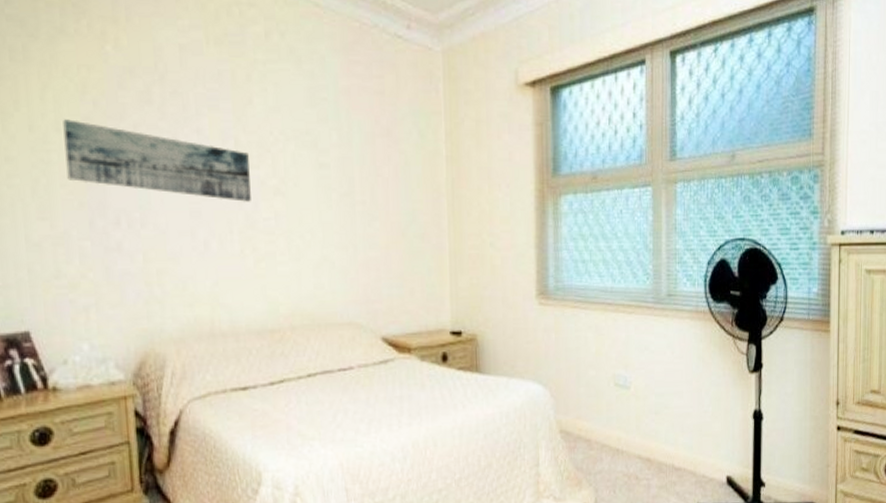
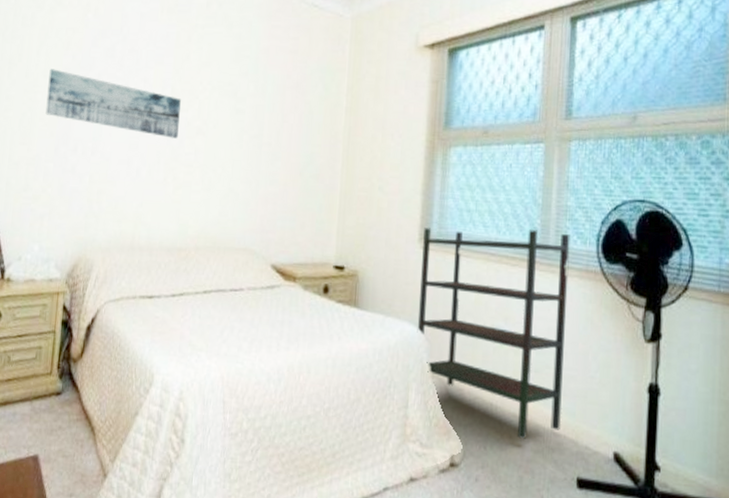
bookshelf: none [541,275,681,478] -> present [417,228,570,439]

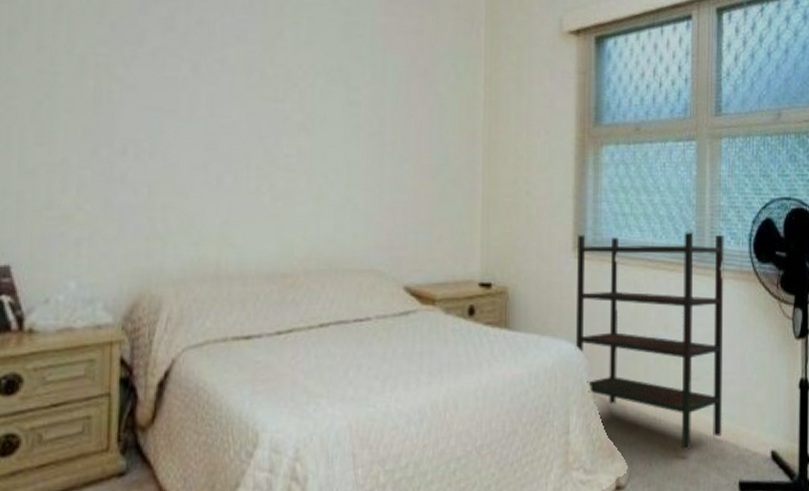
wall art: present [45,69,181,139] -> none [73,42,274,137]

